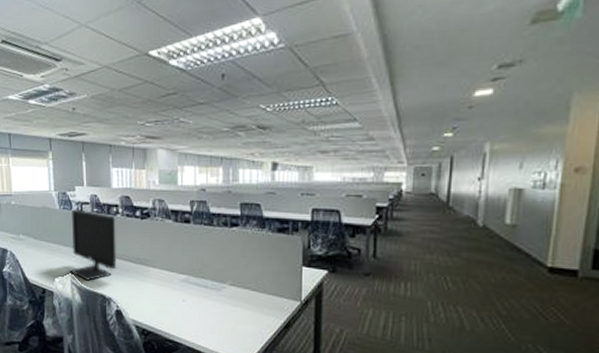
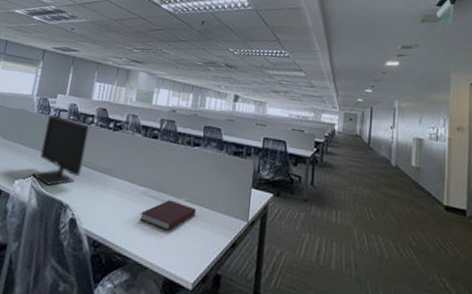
notebook: none [185,285,243,316] -> present [140,199,197,231]

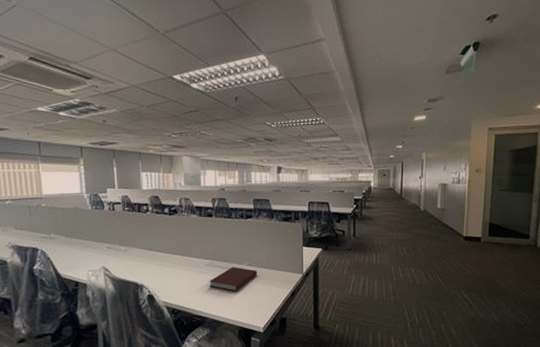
monitor: present [31,114,90,186] -> none [102,209,148,271]

